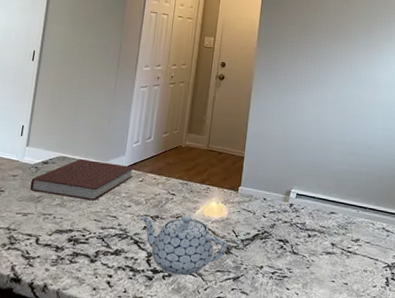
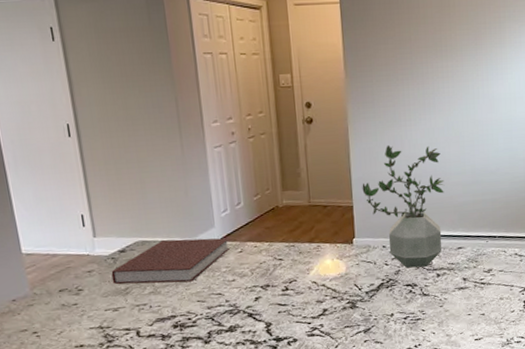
teapot: present [140,215,227,276] -> none [249,277,352,339]
potted plant: none [254,108,327,226] -> present [362,144,445,268]

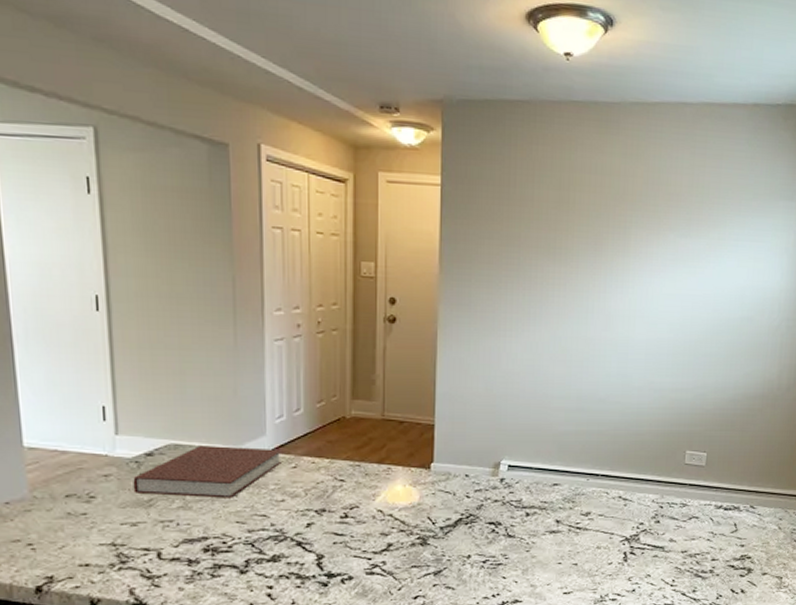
potted plant: present [362,144,445,268] -> none [447,356,545,504]

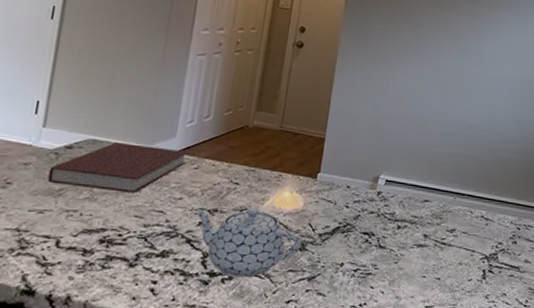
teapot: none [300,504,422,577] -> present [194,207,302,278]

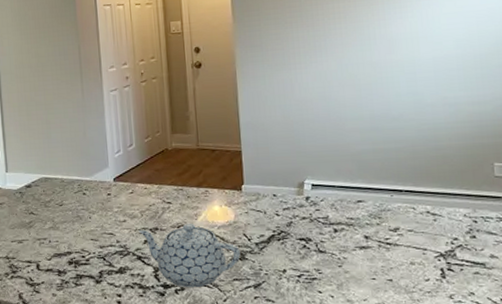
notebook: present [47,142,187,193] -> none [18,177,122,220]

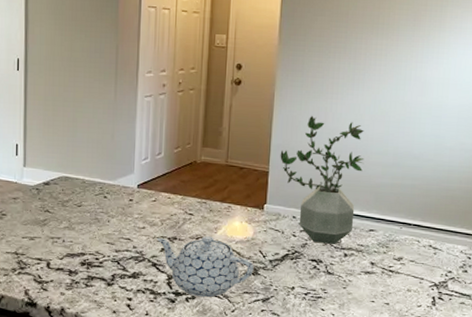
potted plant: none [250,88,340,221] -> present [280,115,365,245]

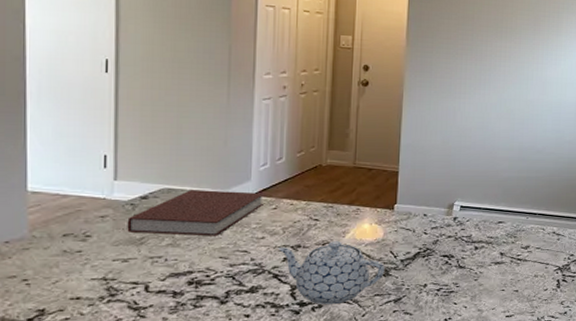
notebook: none [33,179,145,223] -> present [127,190,264,236]
potted plant: present [280,115,365,245] -> none [410,114,492,240]

